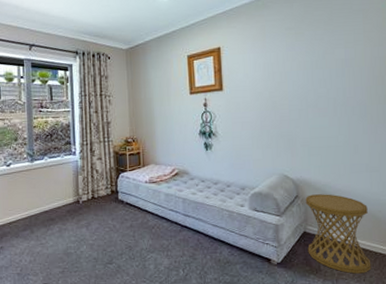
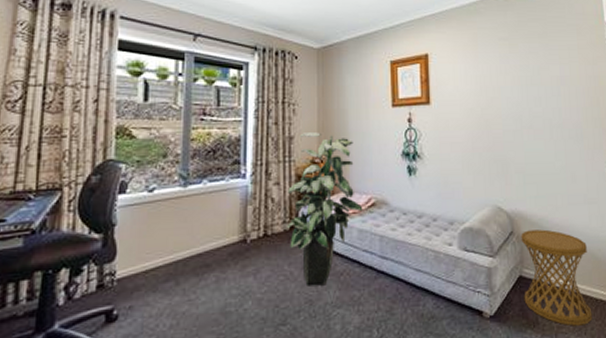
indoor plant: none [108,118,169,236] -> present [286,132,363,286]

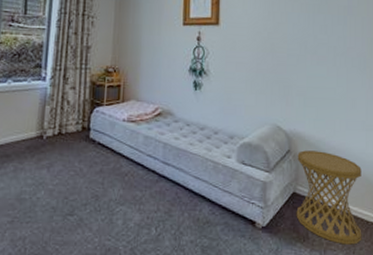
indoor plant: present [286,132,363,286] -> none [79,43,150,183]

